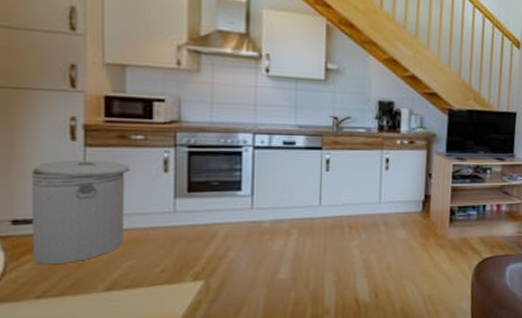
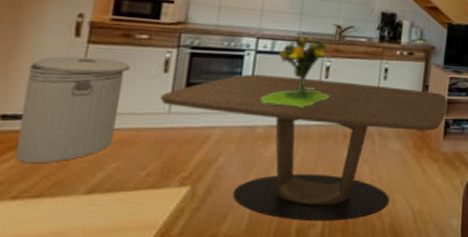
dining table: none [164,170,452,309] -> present [160,74,448,222]
bouquet: none [263,125,333,202] -> present [261,32,331,108]

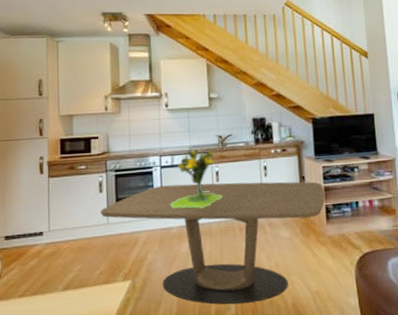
can: present [15,56,131,164] -> none [16,187,78,270]

